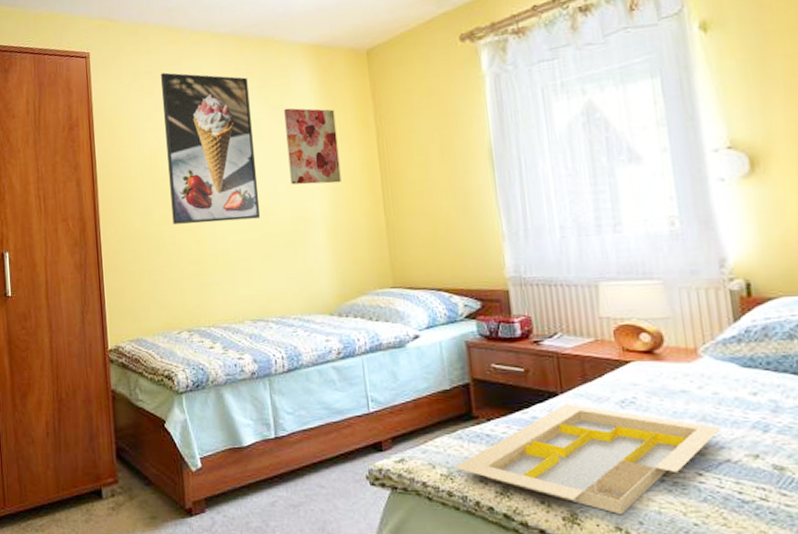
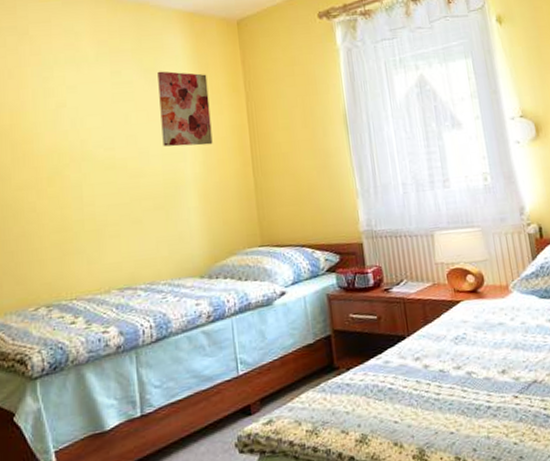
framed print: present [161,72,261,224] -> none [27,29,131,190]
serving tray: present [454,403,722,515] -> none [319,345,529,446]

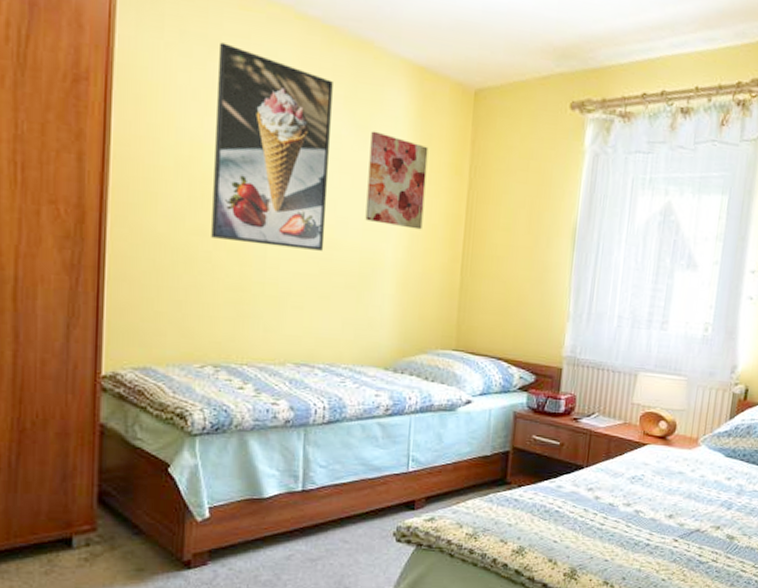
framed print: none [27,29,131,190] -> present [211,42,333,251]

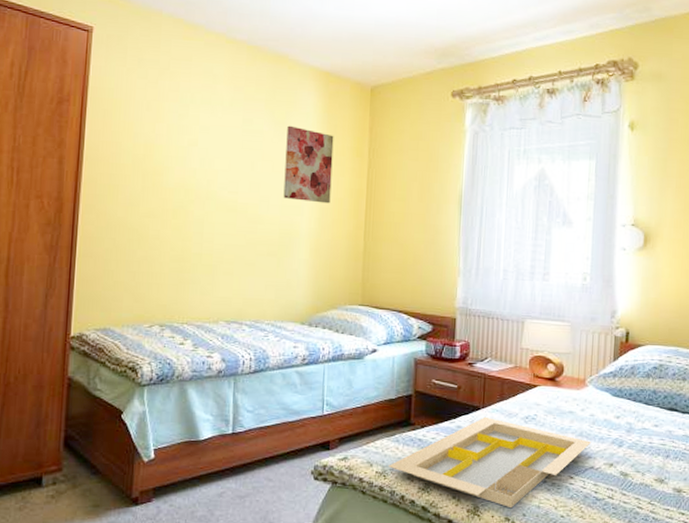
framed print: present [211,42,333,251] -> none [160,65,256,225]
serving tray: none [480,476,700,572] -> present [388,416,592,509]

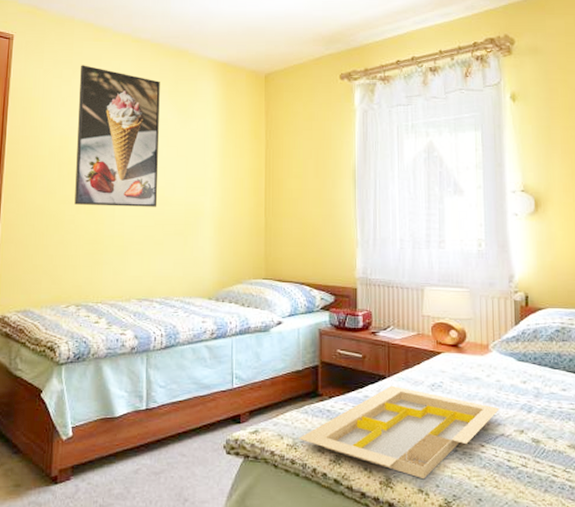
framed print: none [160,65,256,225] -> present [74,65,160,207]
wall art: present [283,125,334,204] -> none [188,113,233,184]

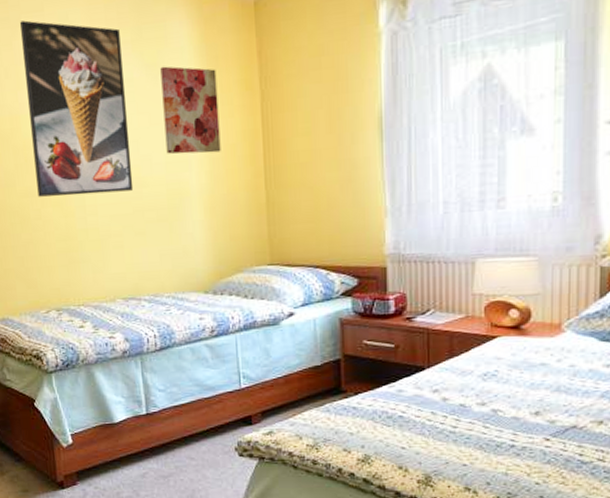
wall art: none [188,113,233,184] -> present [160,66,221,154]
serving tray: present [299,385,500,480] -> none [320,377,573,477]

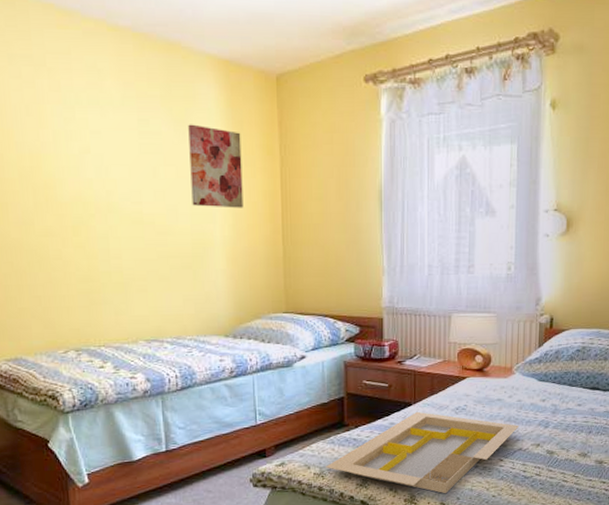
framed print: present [20,20,134,197] -> none [45,61,159,238]
serving tray: none [320,377,573,477] -> present [326,411,520,494]

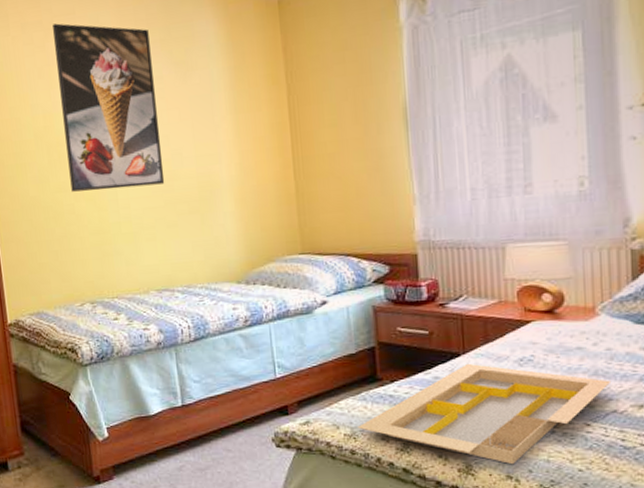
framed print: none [45,61,159,238] -> present [53,23,165,192]
wall art: present [188,124,244,208] -> none [189,63,250,148]

